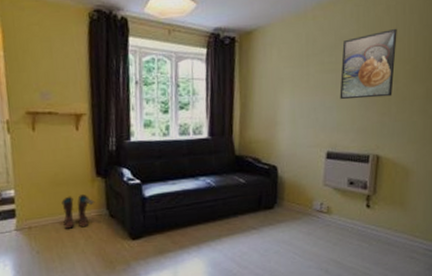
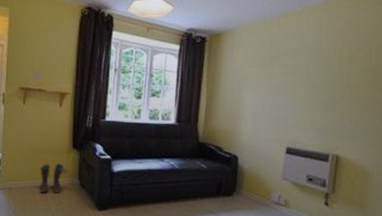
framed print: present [340,28,397,100] -> none [301,39,359,101]

